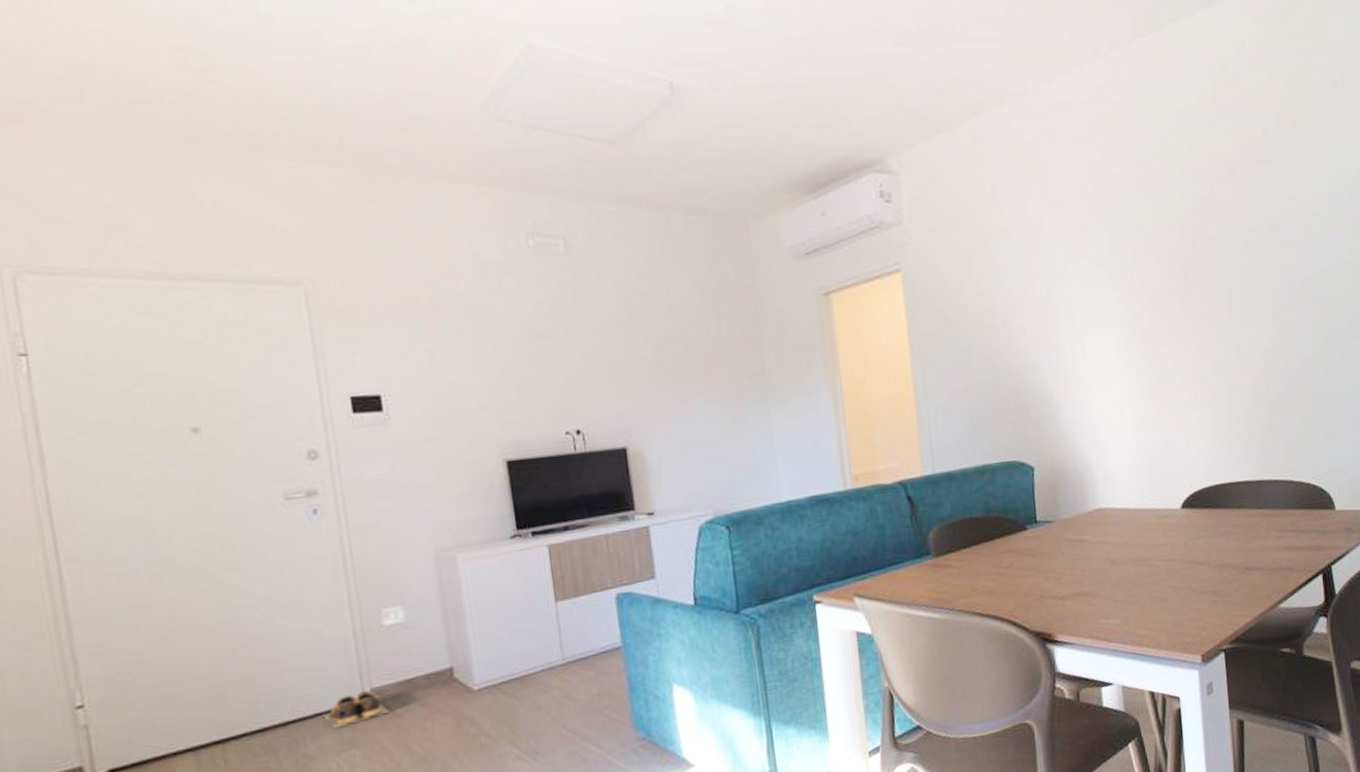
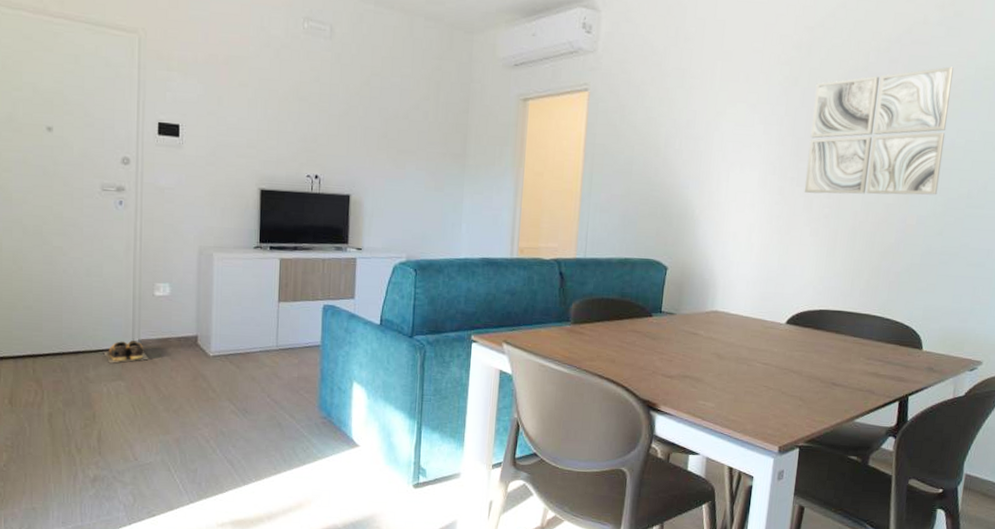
wall art: none [1161,183,1316,352] -> present [804,66,953,195]

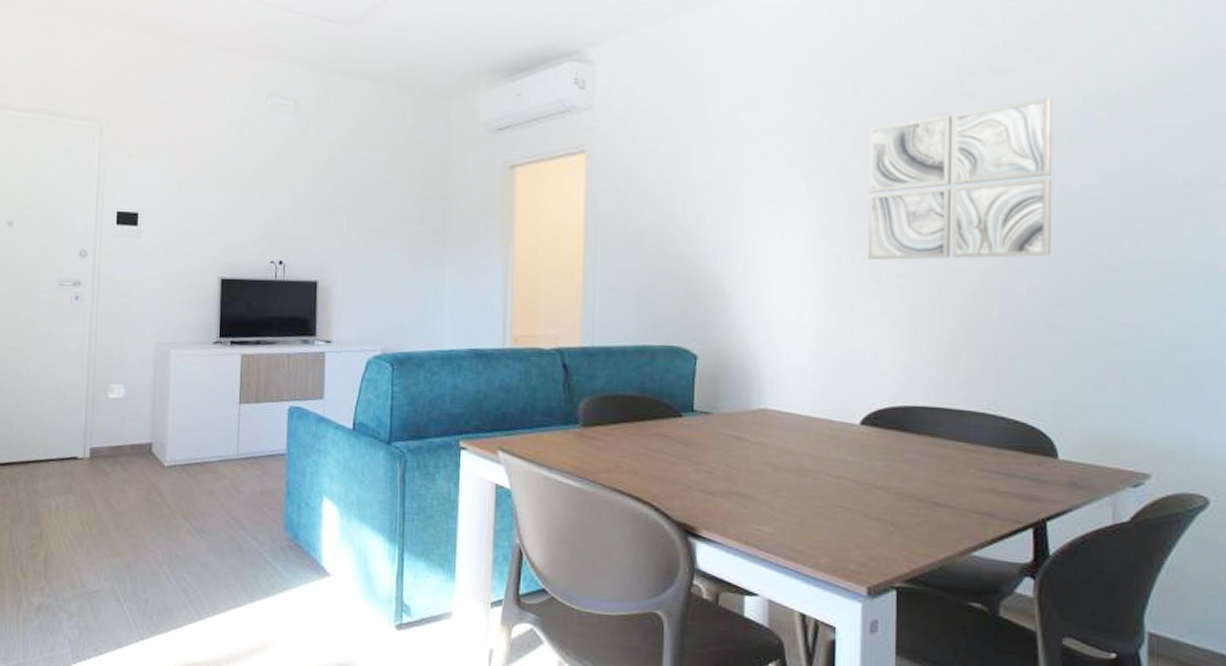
shoes: present [103,341,149,364] -> none [53,449,100,475]

